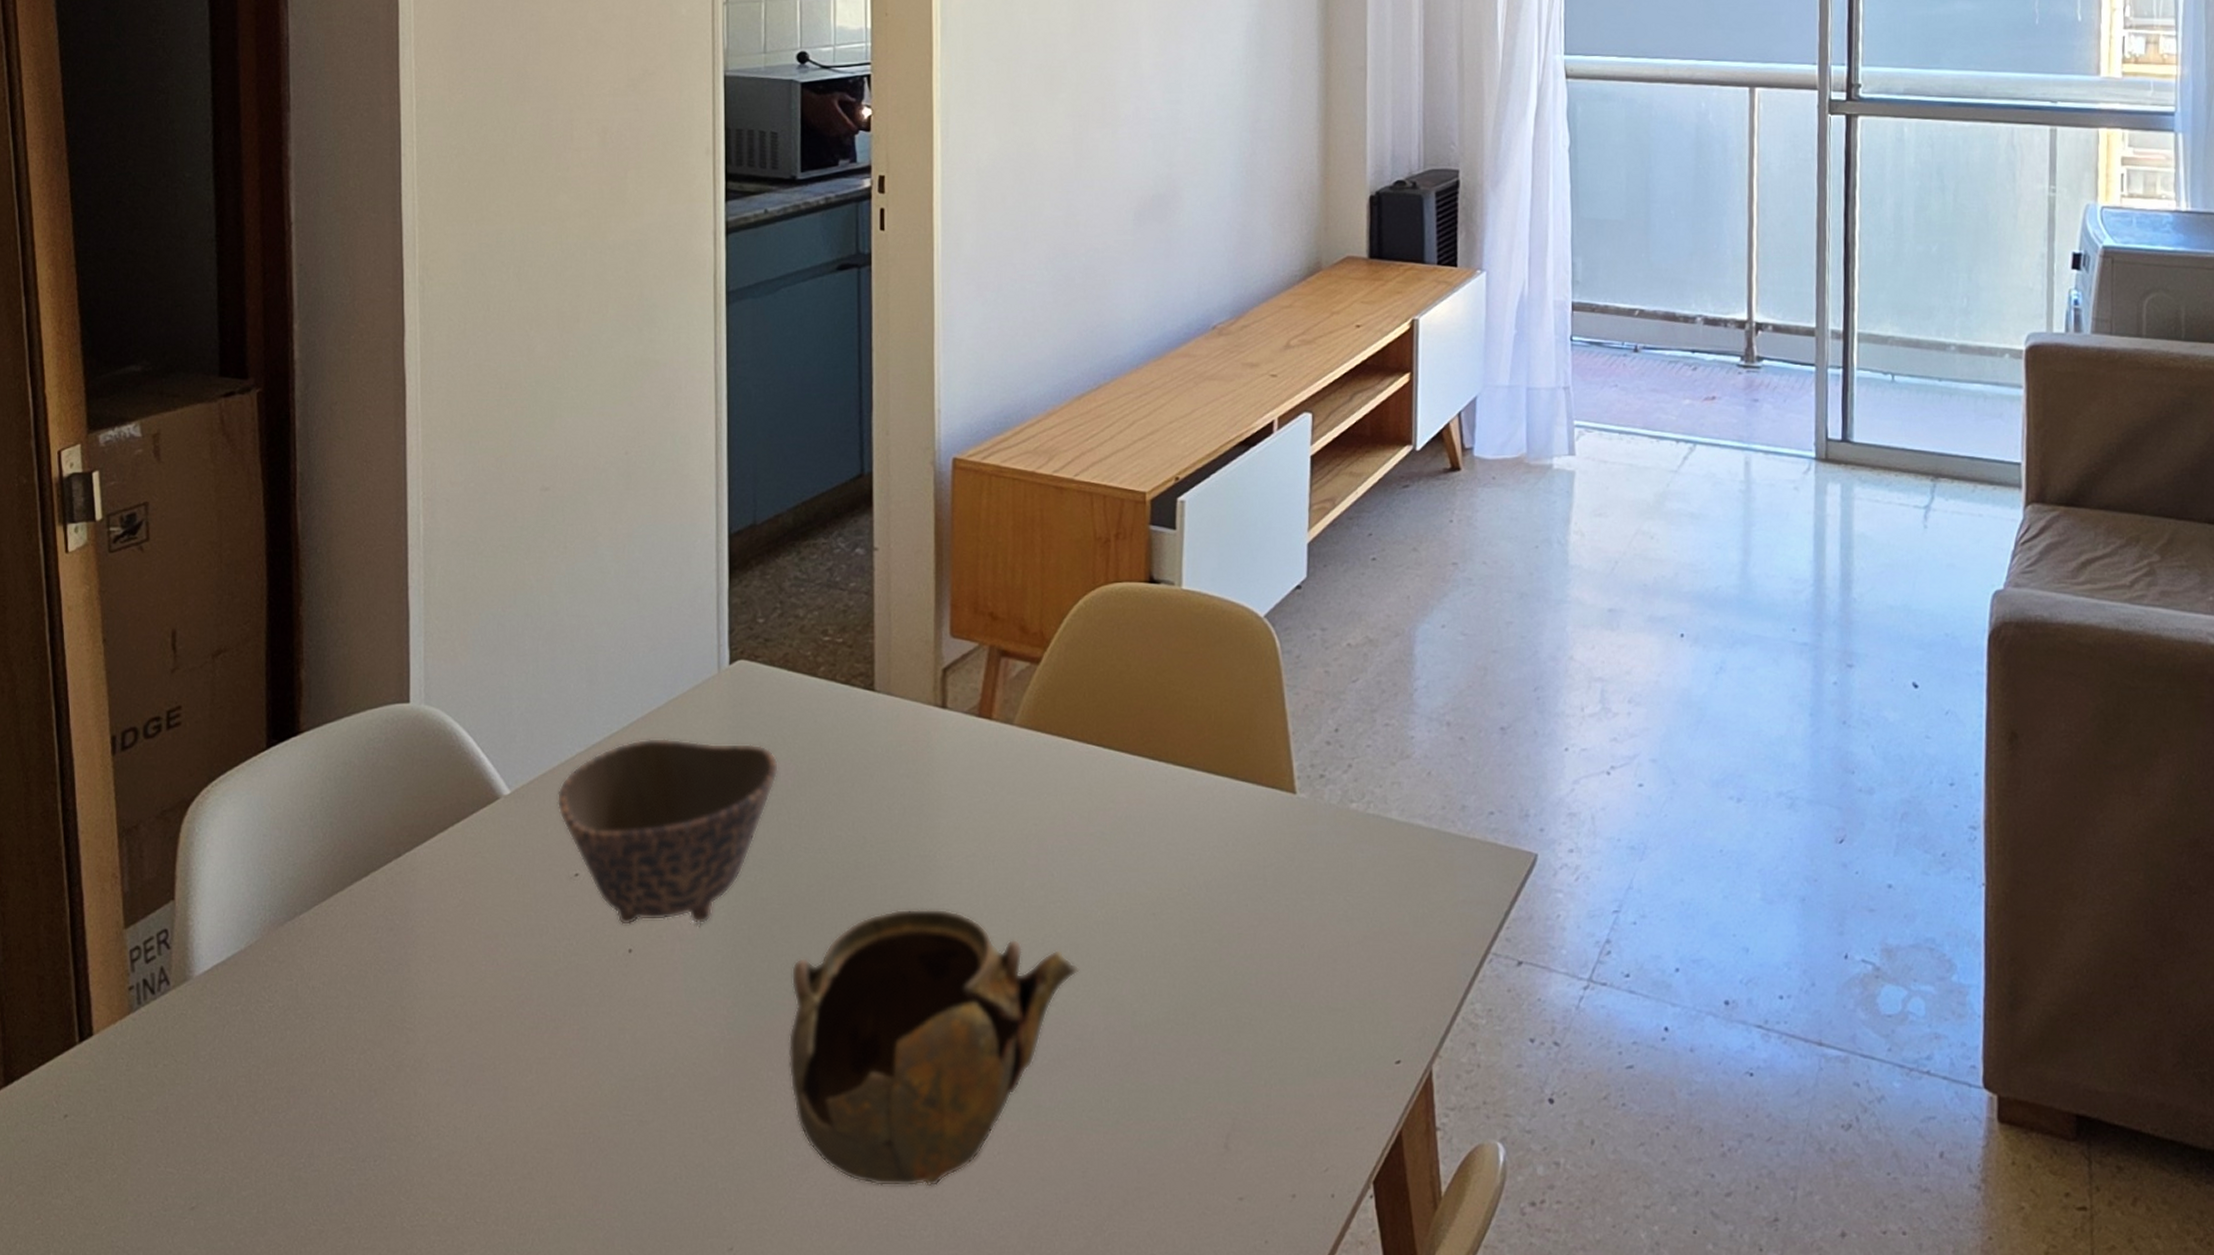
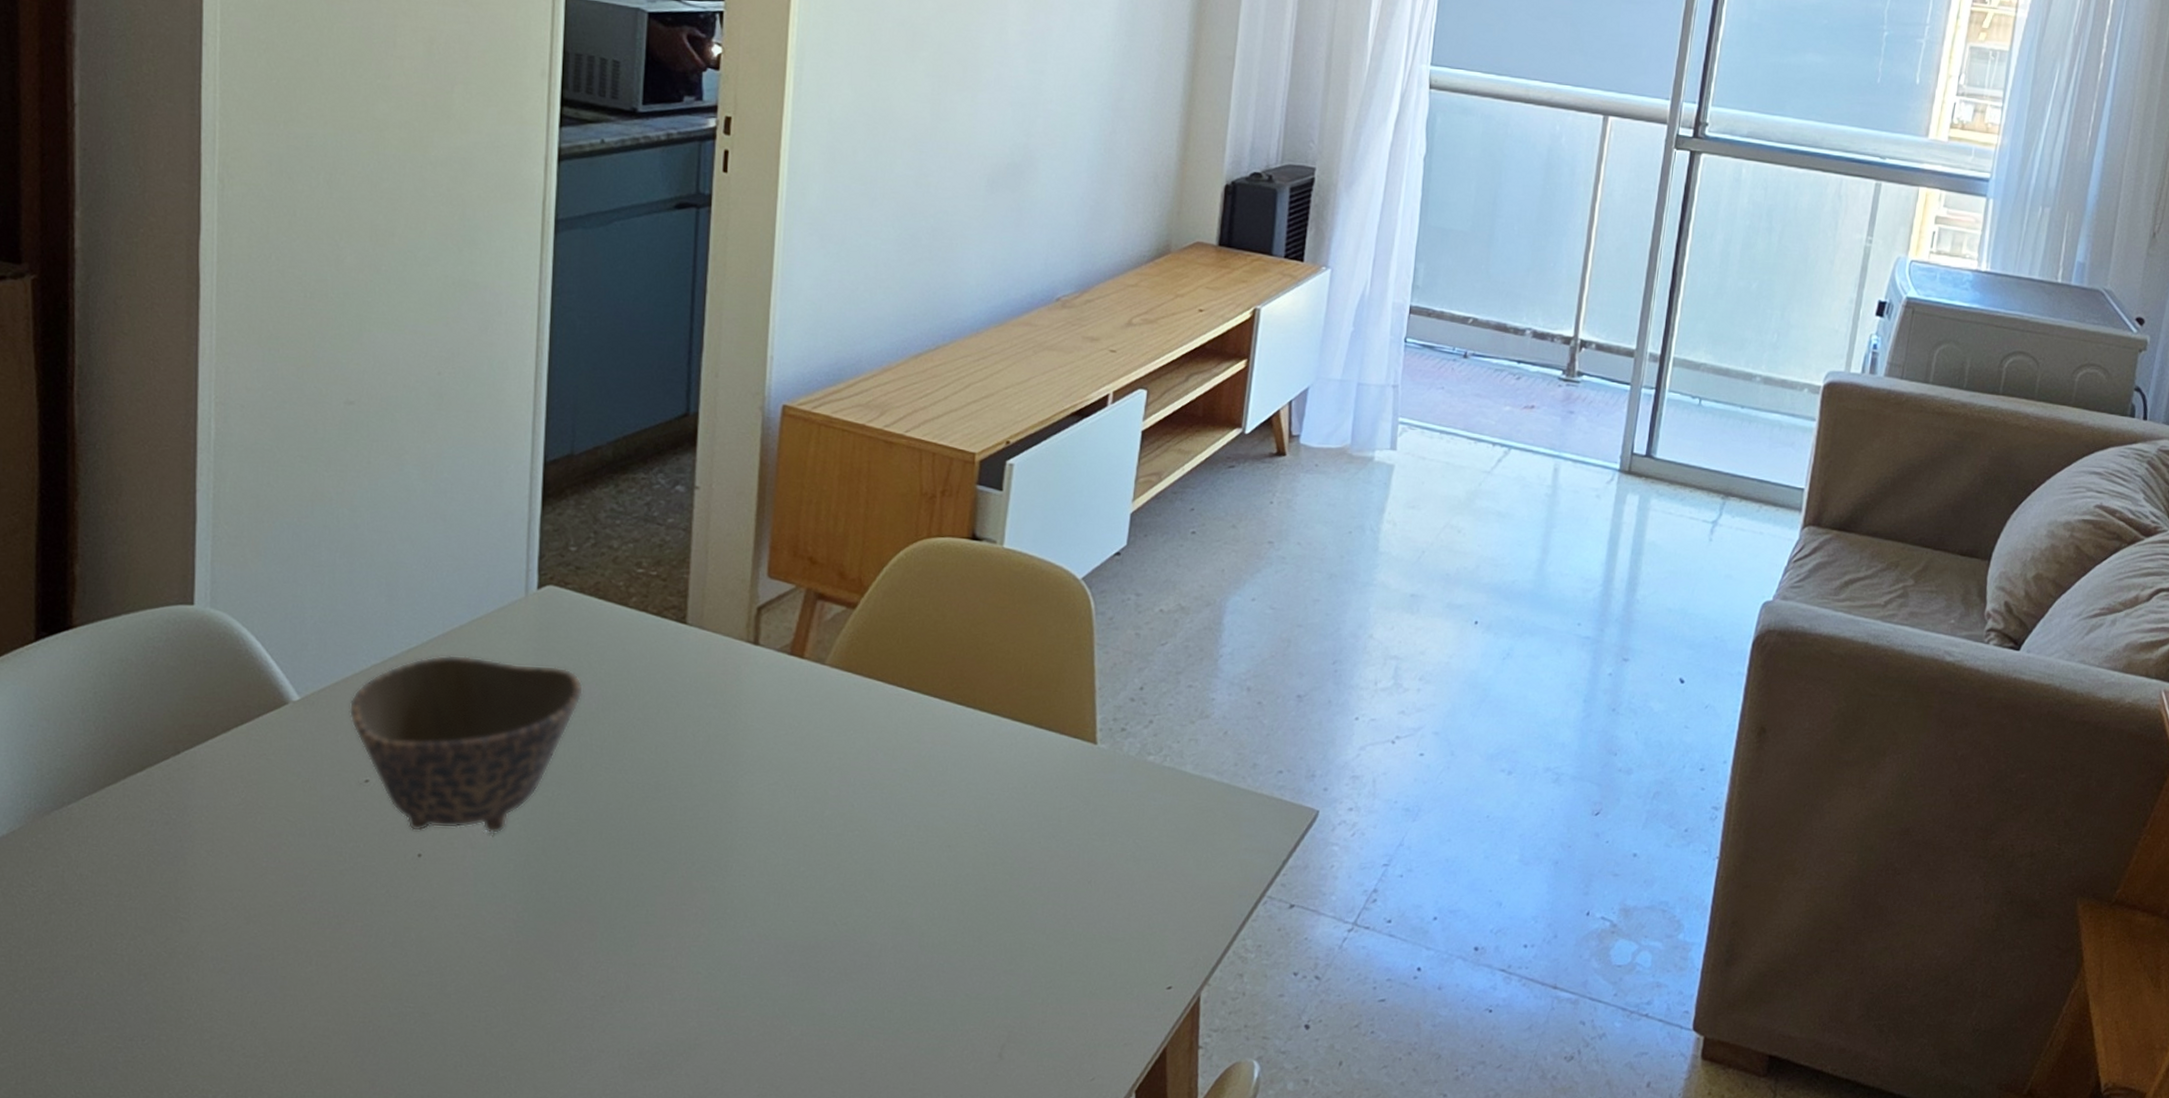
teapot: present [788,909,1080,1187] -> none [576,829,873,1082]

